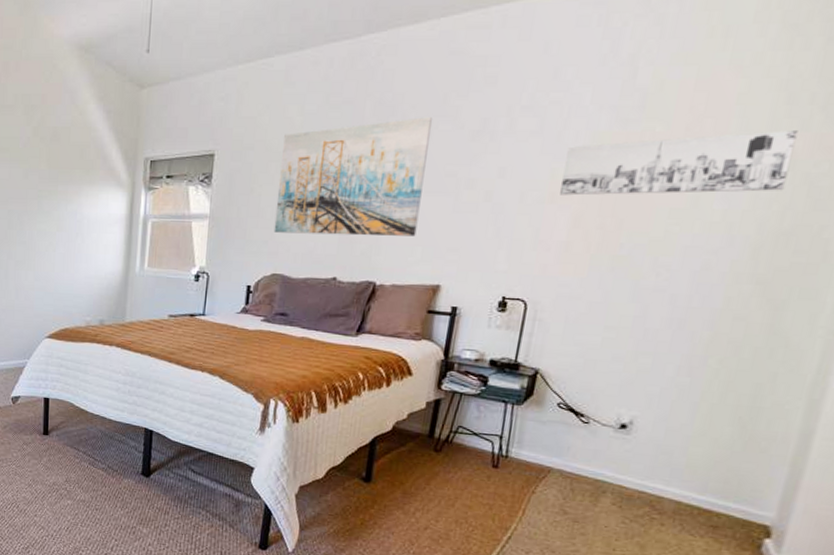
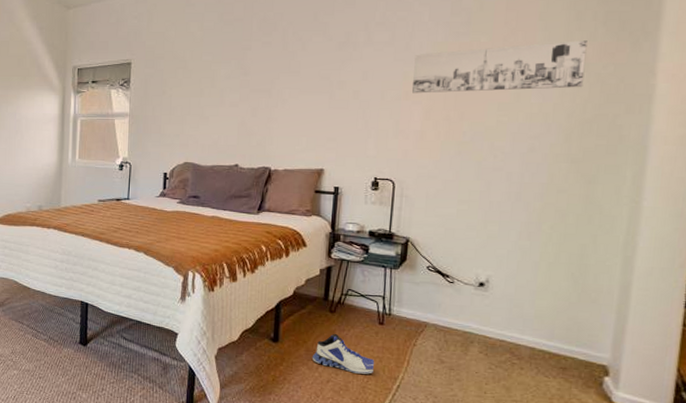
wall art: present [273,117,433,236] -> none [184,32,307,129]
sneaker: none [408,476,484,523] -> present [312,334,375,374]

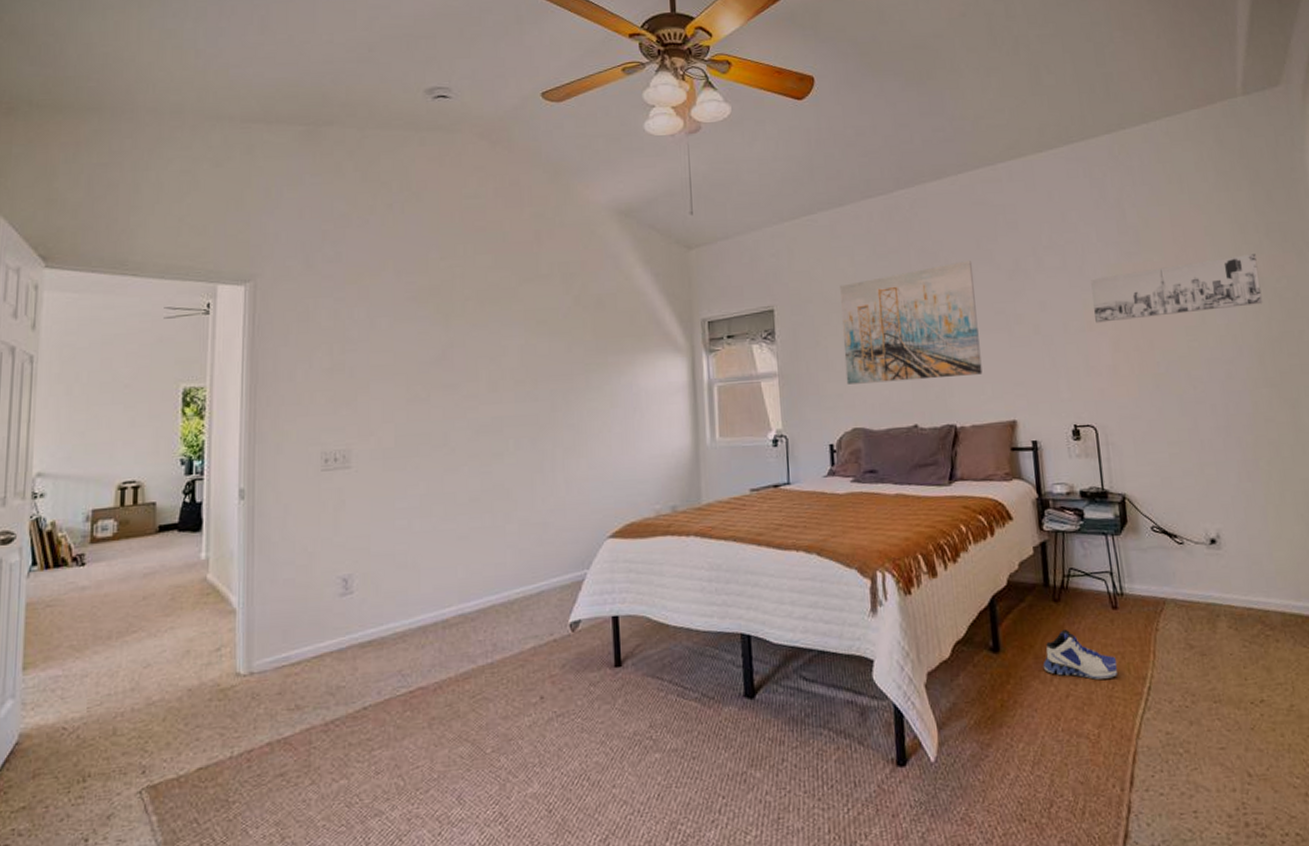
wall art: none [184,32,307,129] -> present [840,261,983,385]

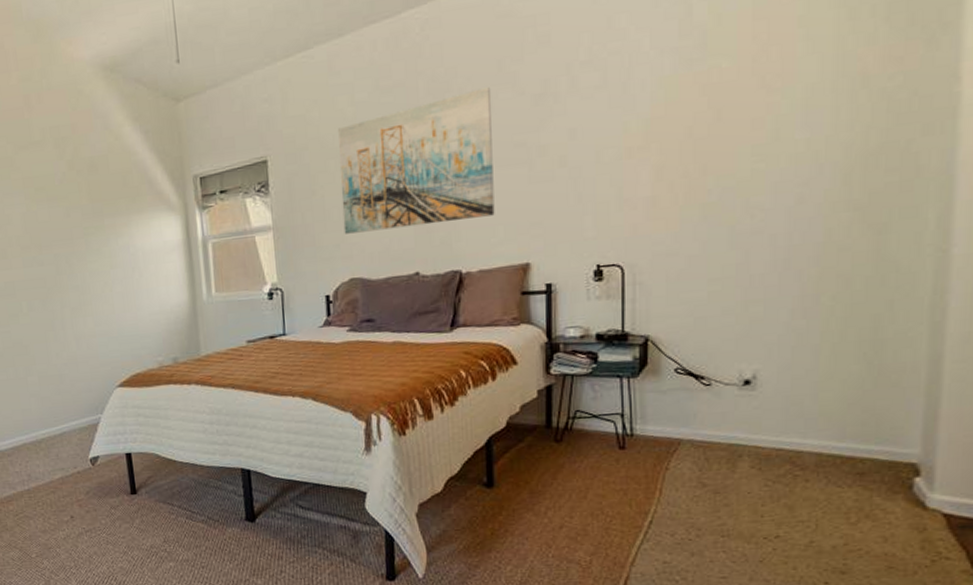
sneaker: present [1042,630,1118,680] -> none [537,468,618,513]
wall art: present [1090,254,1263,323] -> none [636,46,865,149]

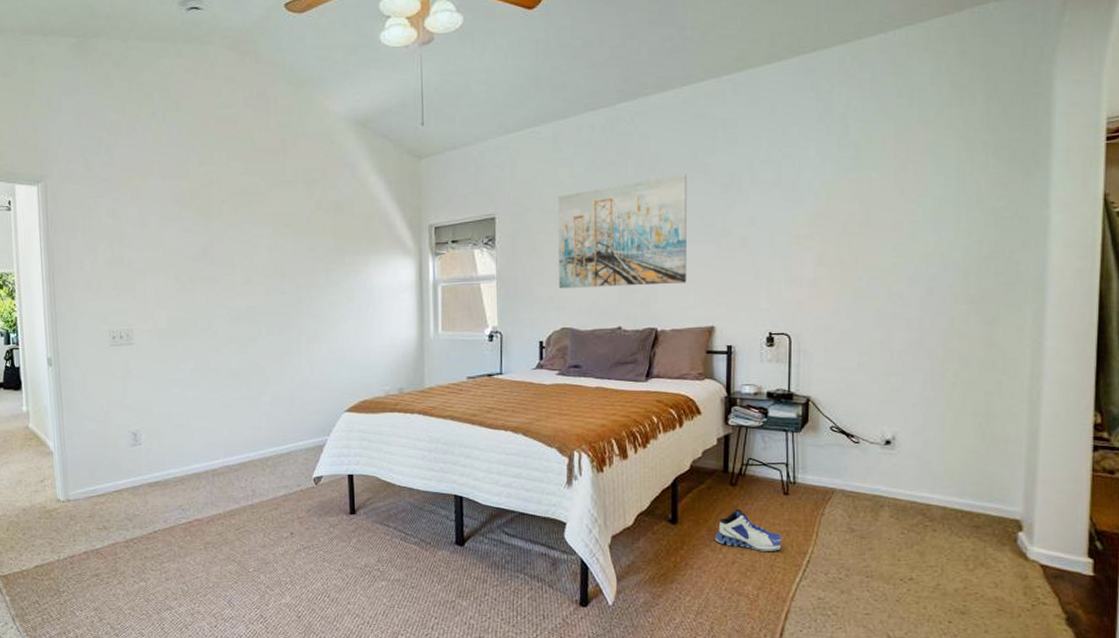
sneaker: none [537,468,618,513] -> present [714,509,782,551]

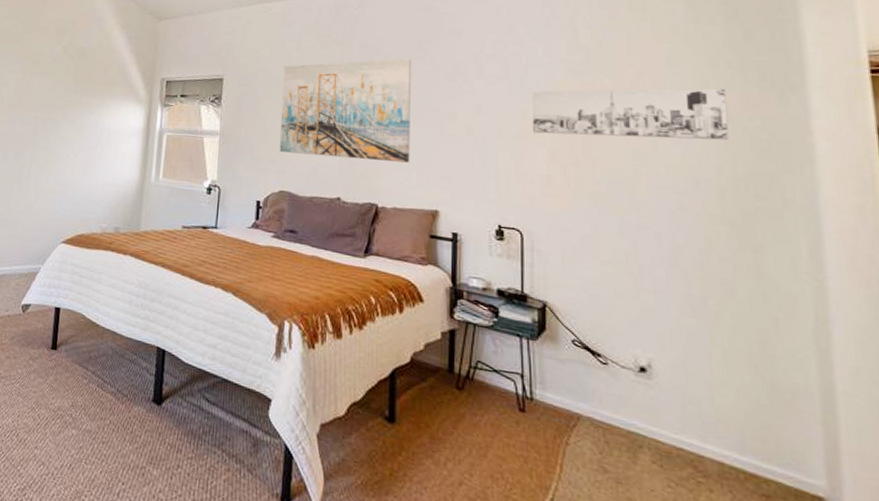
sneaker: present [714,509,782,551] -> none [438,418,519,479]
wall art: none [803,172,979,237] -> present [532,88,729,141]

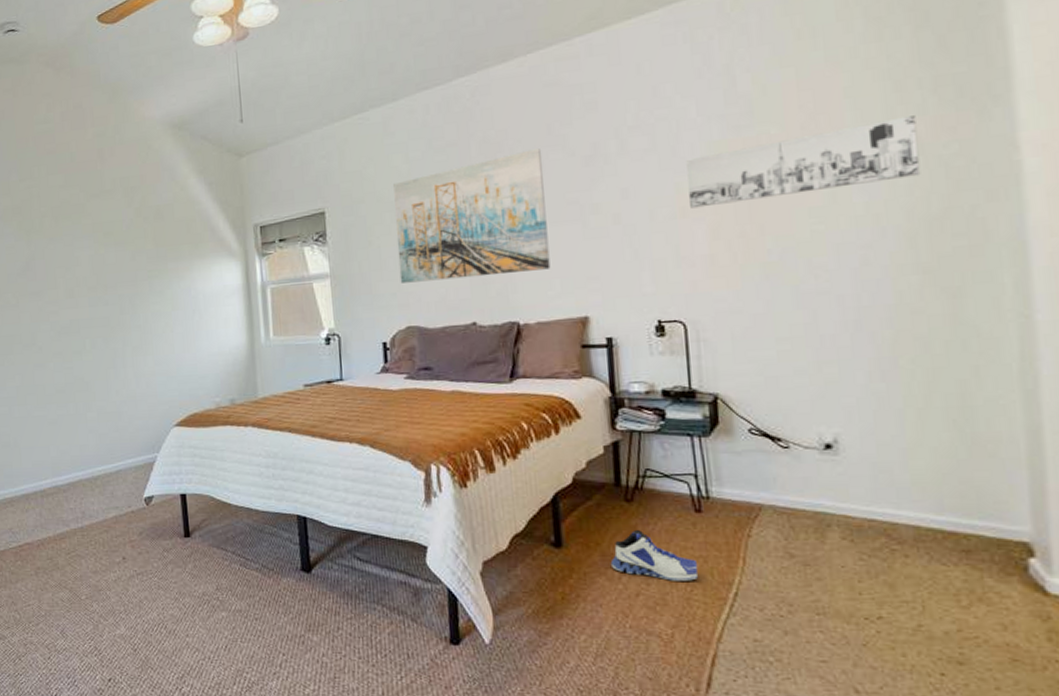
sneaker: none [438,418,519,479] -> present [610,530,699,581]

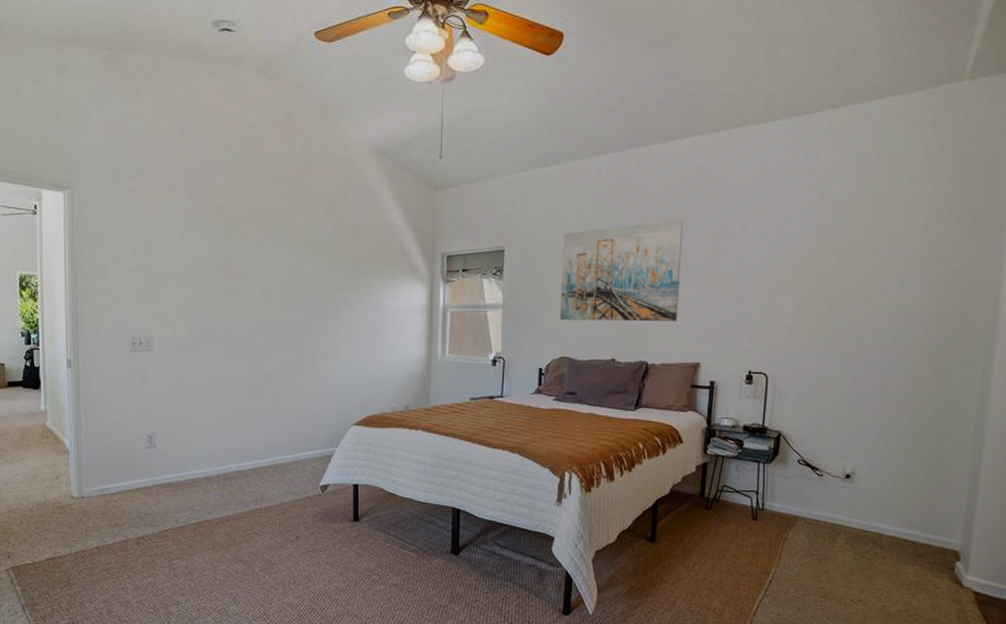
sneaker: present [610,530,699,581] -> none [688,531,749,571]
wall art: present [686,115,921,209] -> none [785,235,944,286]

